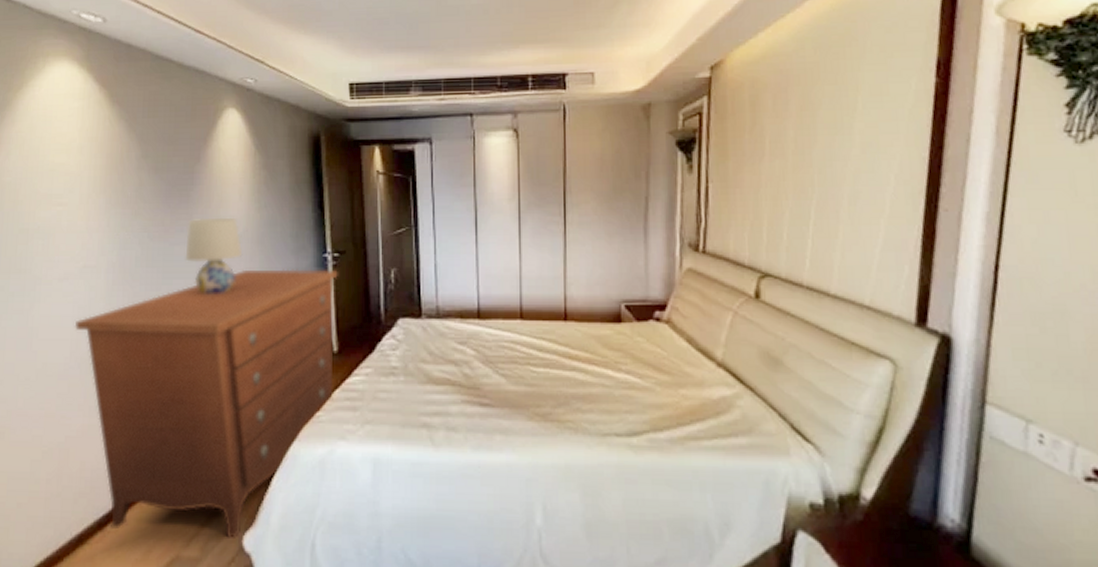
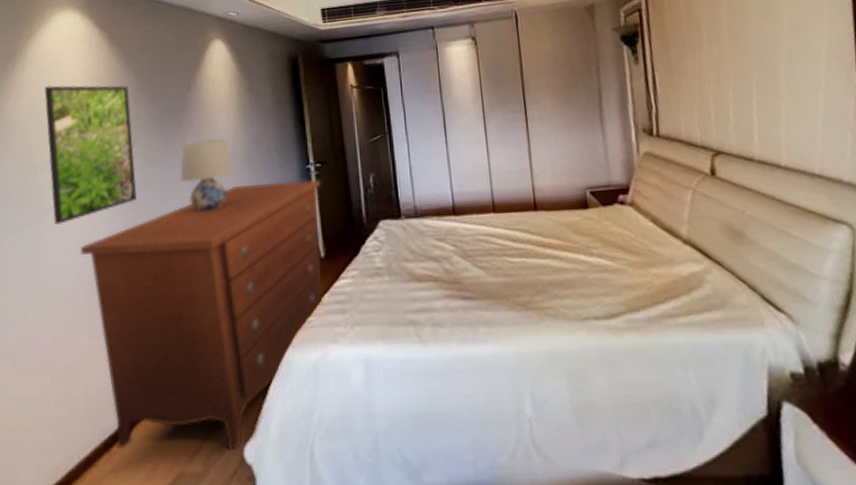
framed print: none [37,144,139,296] -> present [44,85,138,224]

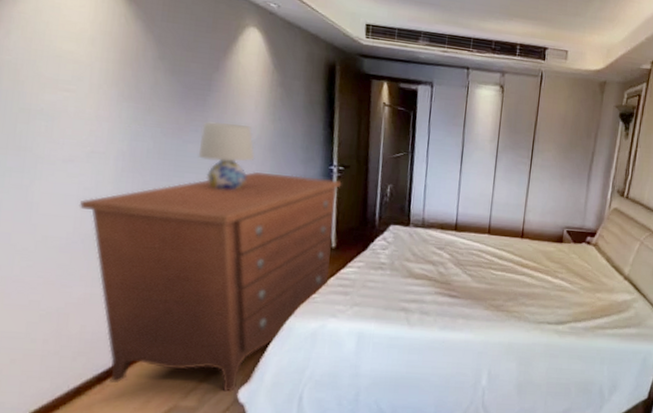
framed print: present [44,85,138,224] -> none [42,28,150,176]

